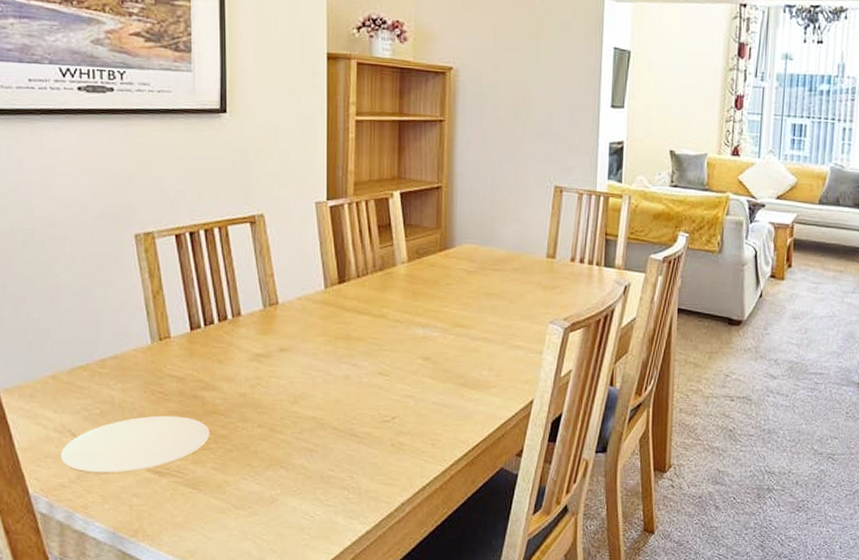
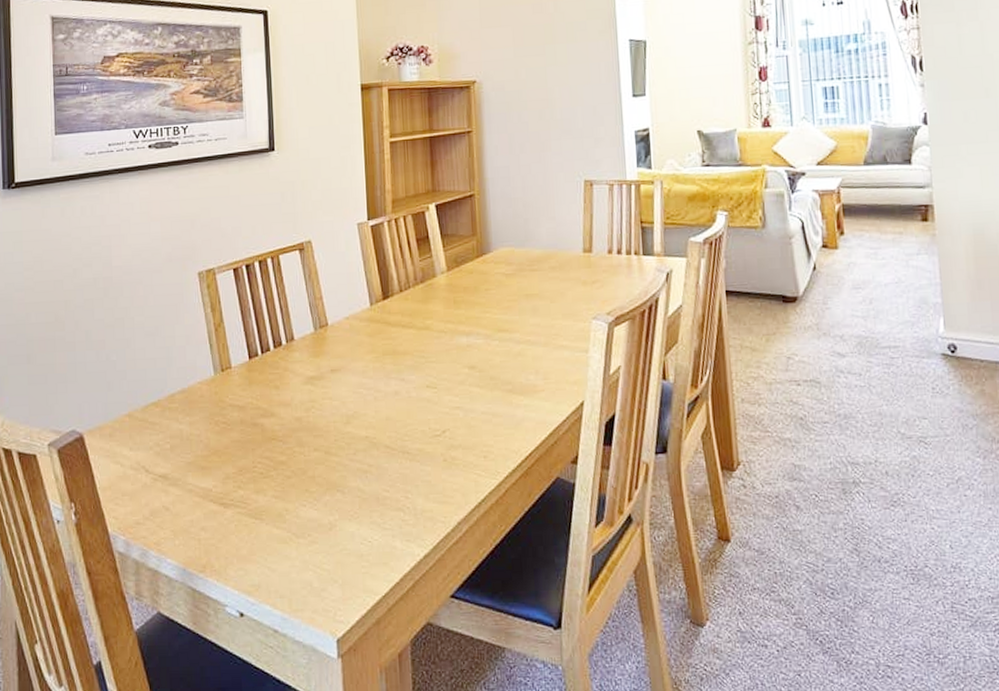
plate: present [60,415,209,475] -> none [135,445,269,510]

